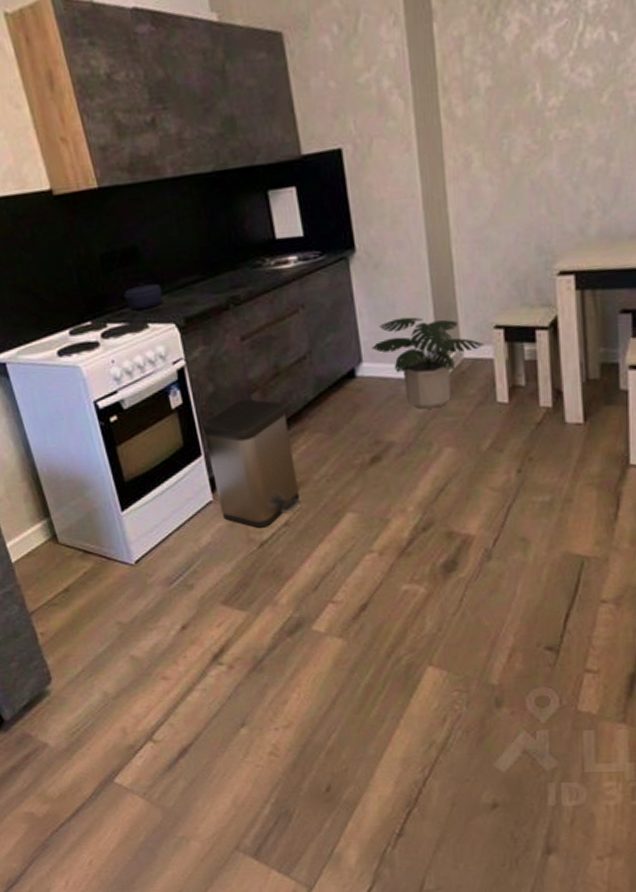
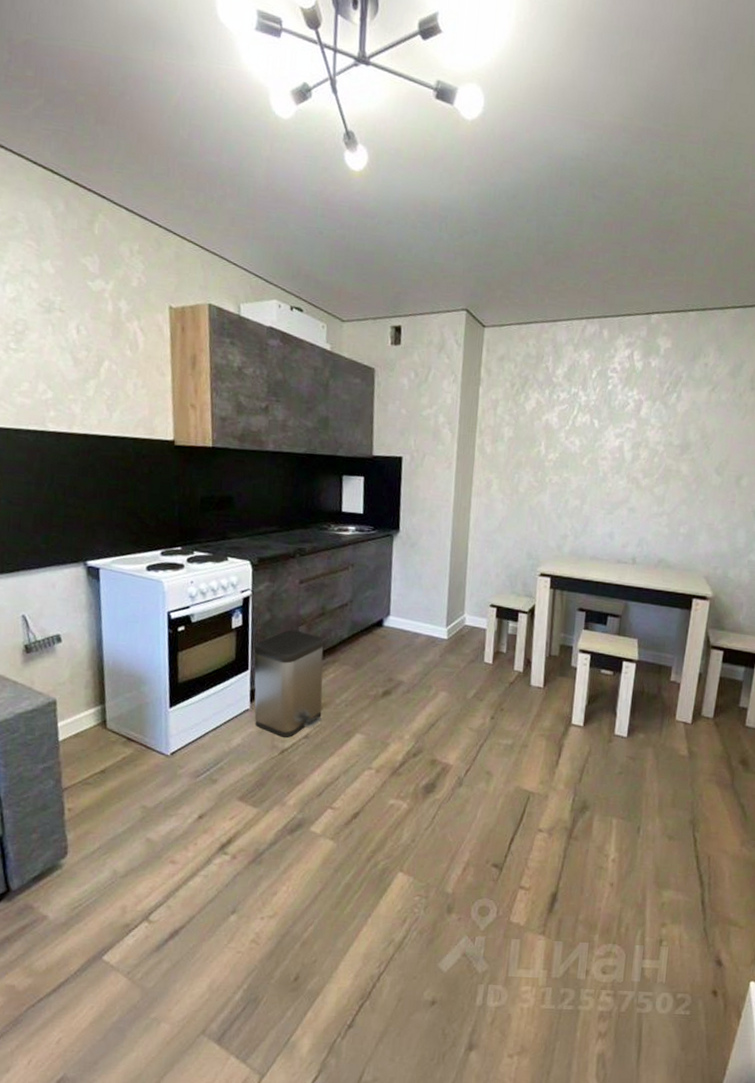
cooking pot: present [123,281,163,311] -> none [213,523,245,546]
potted plant: present [371,317,484,409] -> none [398,586,481,660]

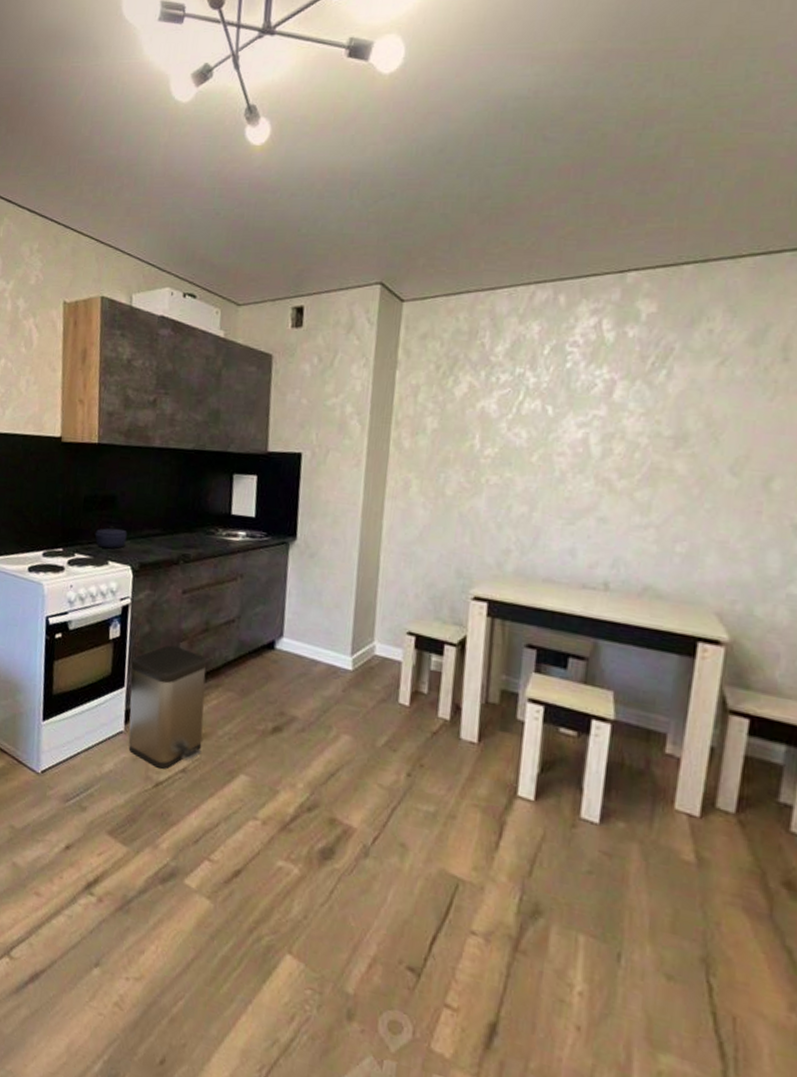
cooking pot: none [213,523,245,546] -> present [95,525,127,550]

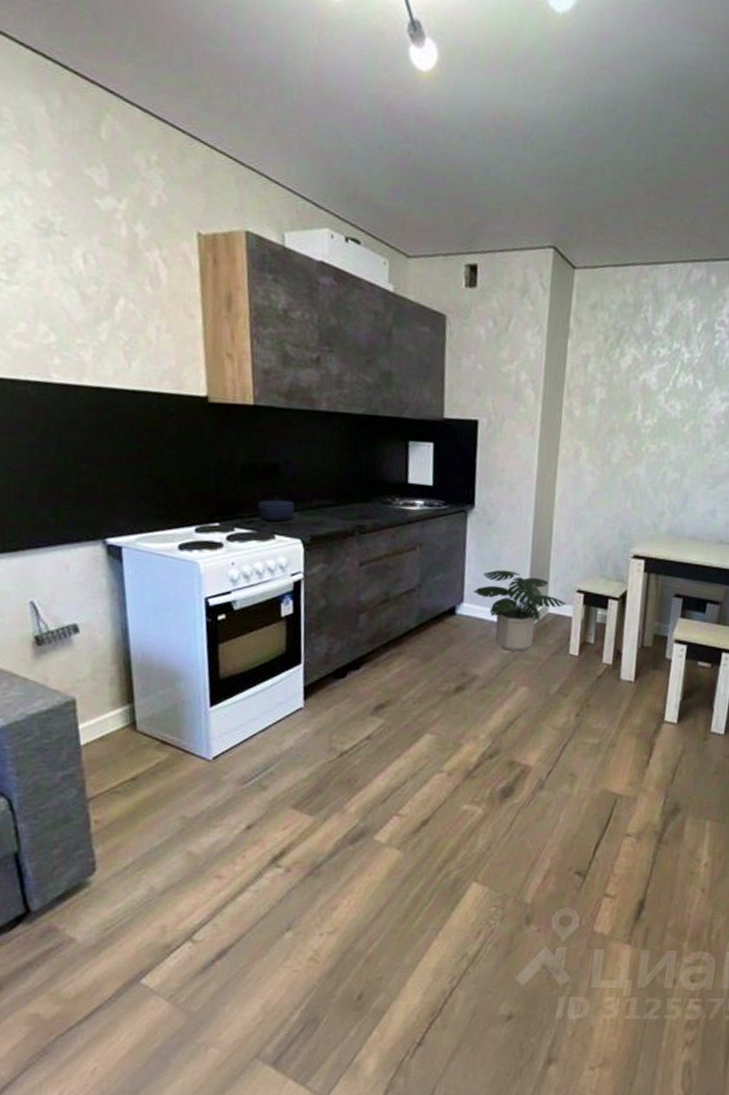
pedal bin: present [128,645,207,769] -> none [307,618,388,739]
potted plant: none [293,605,396,695] -> present [473,569,567,652]

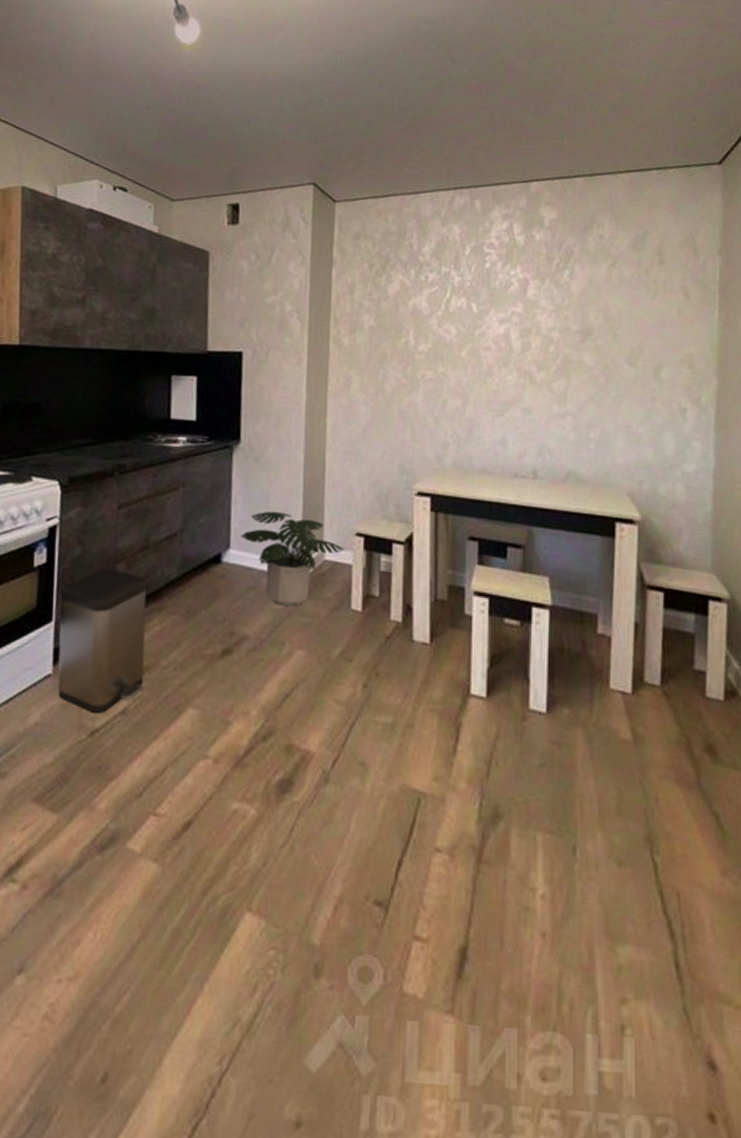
cooking pot: present [257,496,295,522] -> none [15,435,54,463]
pedal bin: none [307,618,388,739] -> present [57,568,147,713]

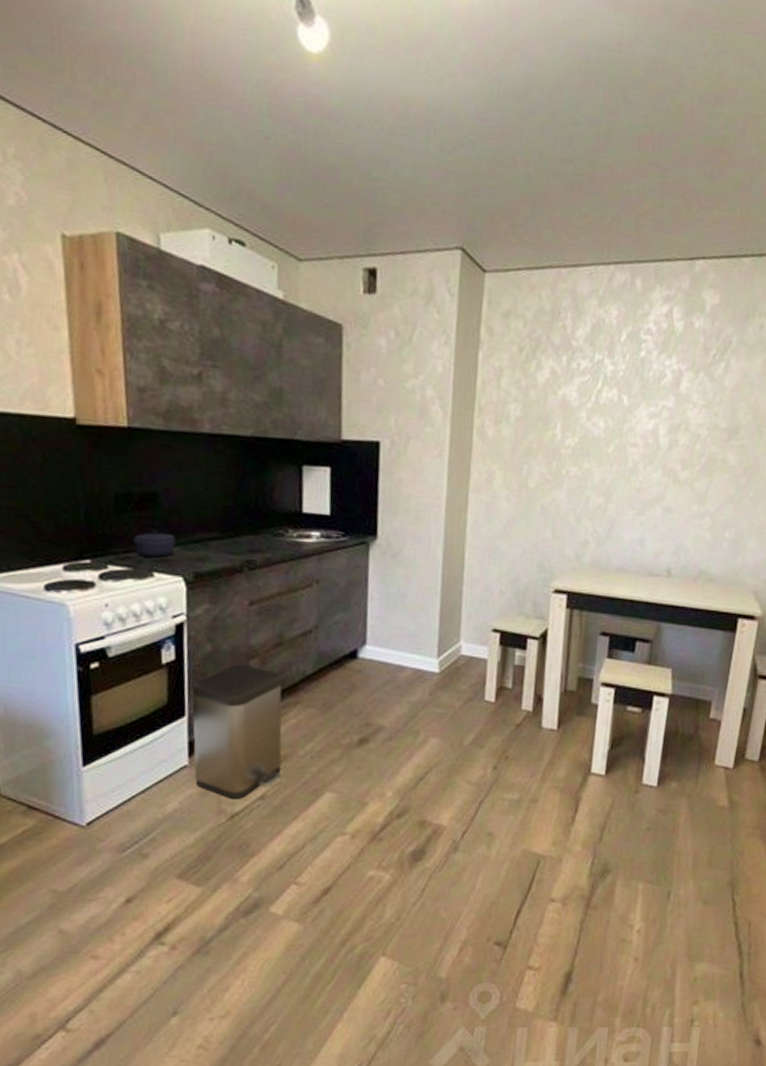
cooking pot: none [15,435,54,463] -> present [133,528,176,558]
potted plant: present [240,511,345,607] -> none [377,607,481,699]

